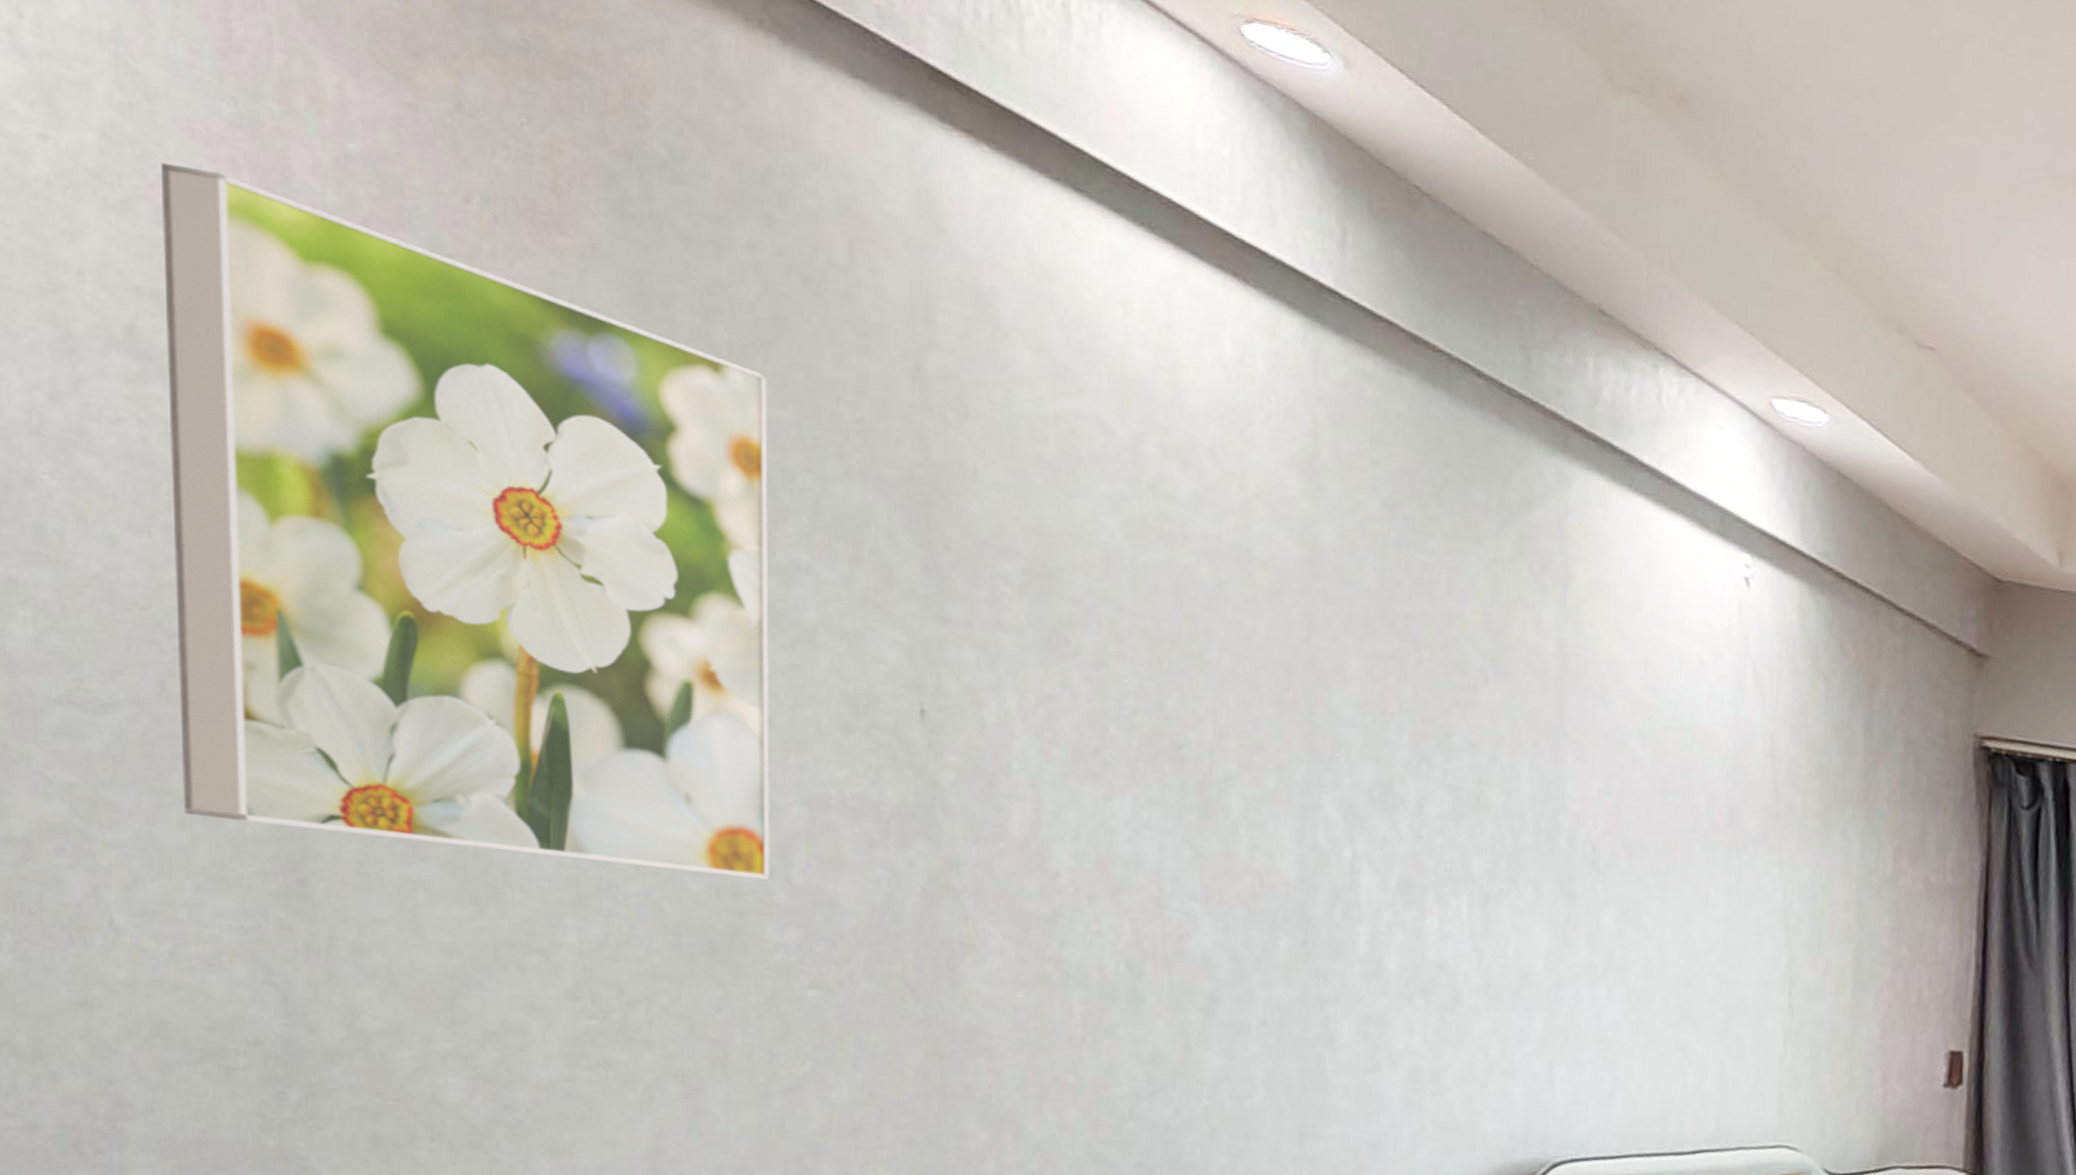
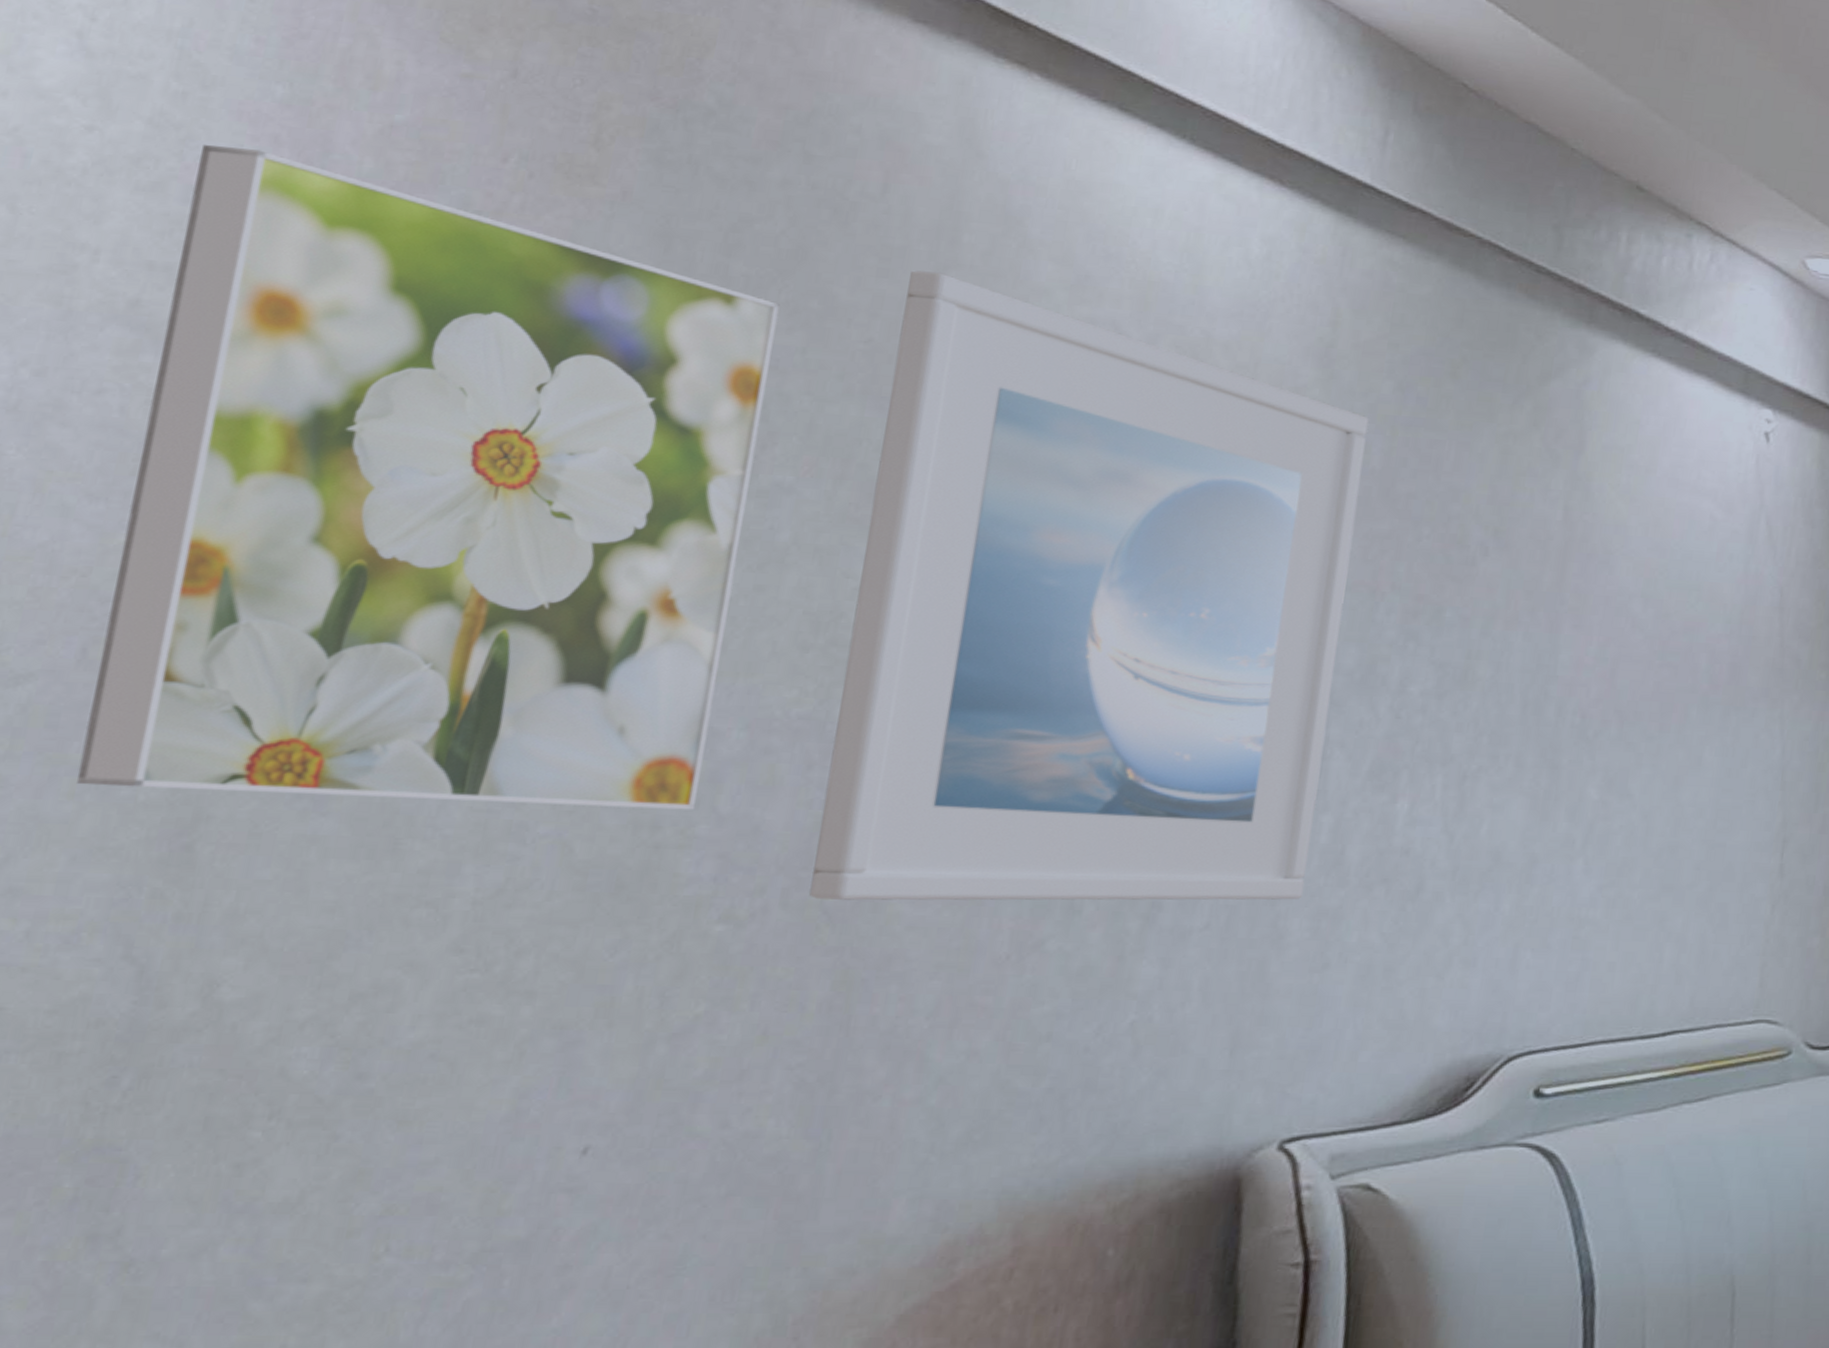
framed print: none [889,349,1359,1004] -> present [809,270,1369,901]

